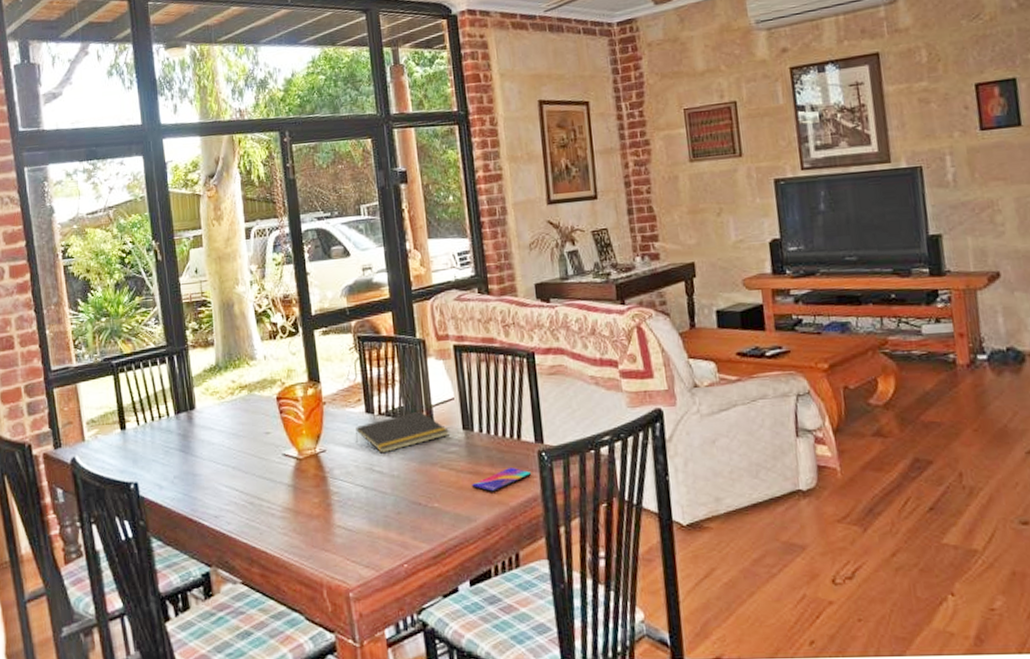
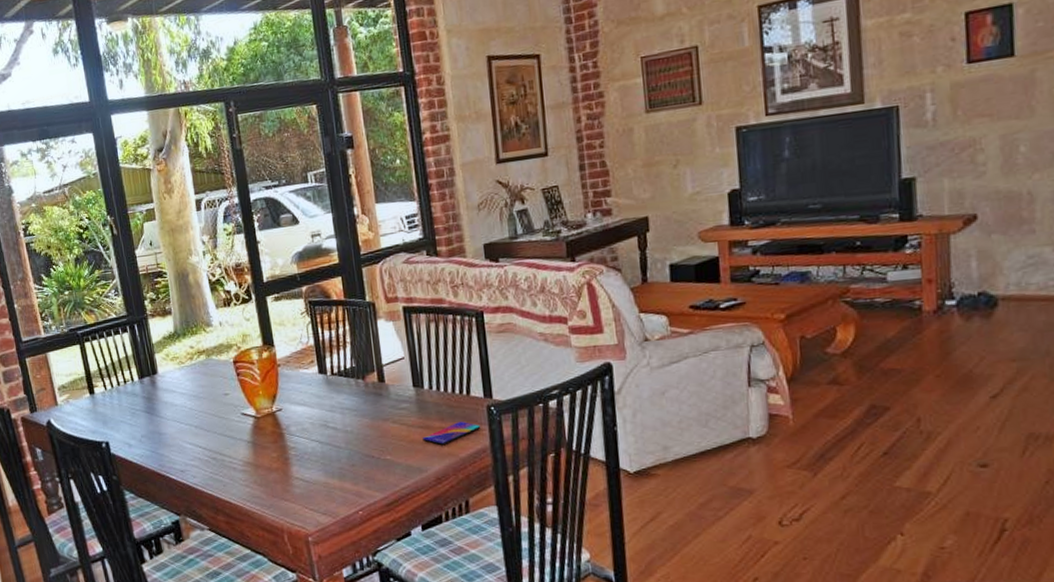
notepad: present [355,411,449,454] -> none [309,370,400,411]

